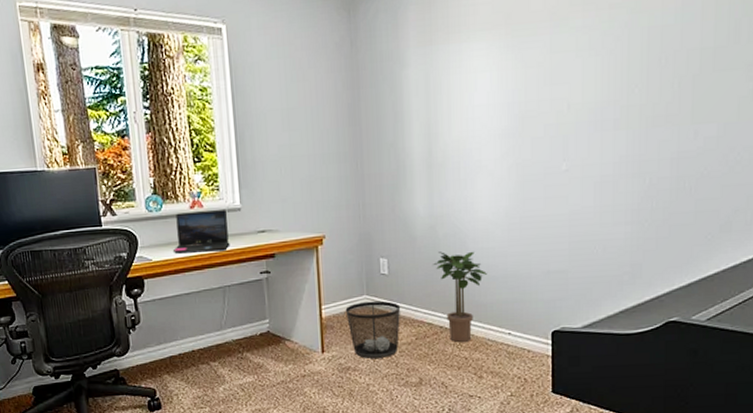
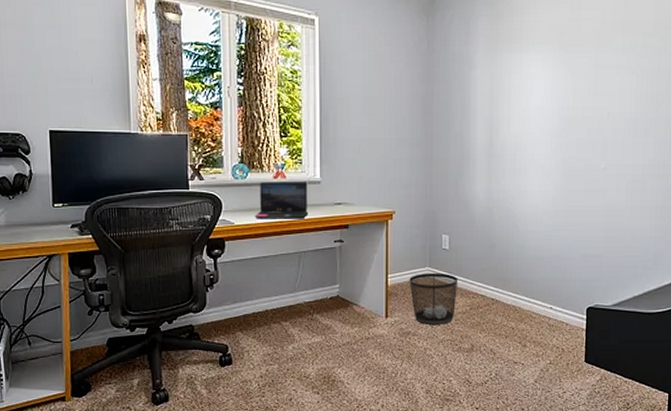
potted plant: present [433,251,487,343] -> none [489,232,534,314]

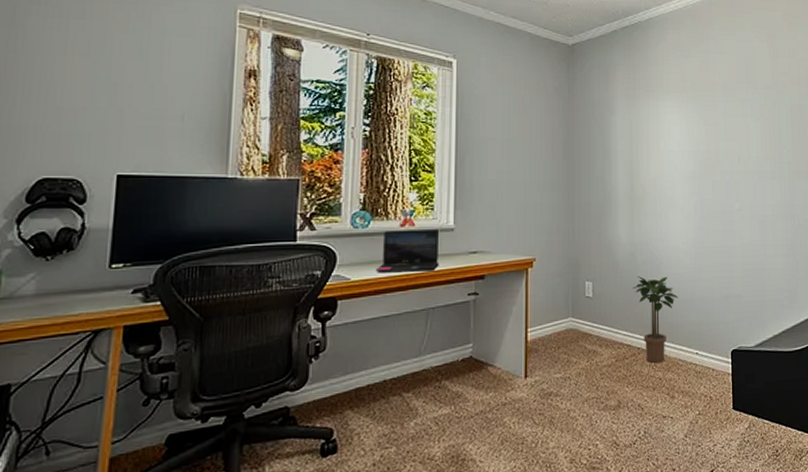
waste bin: present [409,272,457,325] -> none [551,323,602,382]
potted plant: none [489,232,534,314] -> present [633,276,678,364]

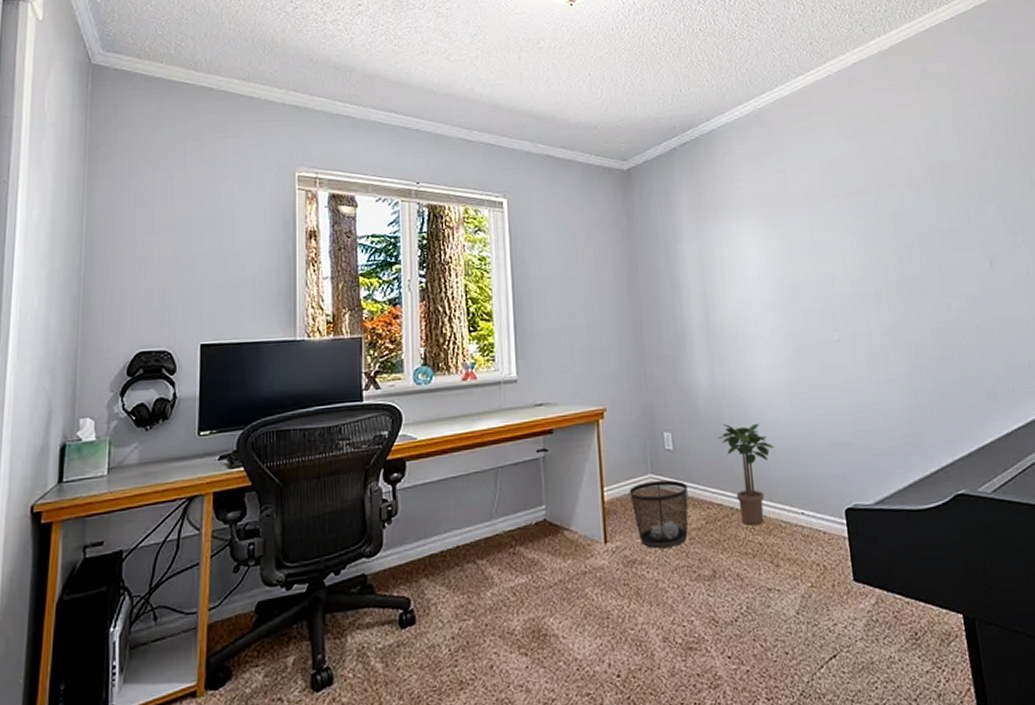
laptop: present [376,229,439,273] -> none [442,382,505,431]
waste bin: none [551,323,602,382] -> present [629,480,688,548]

